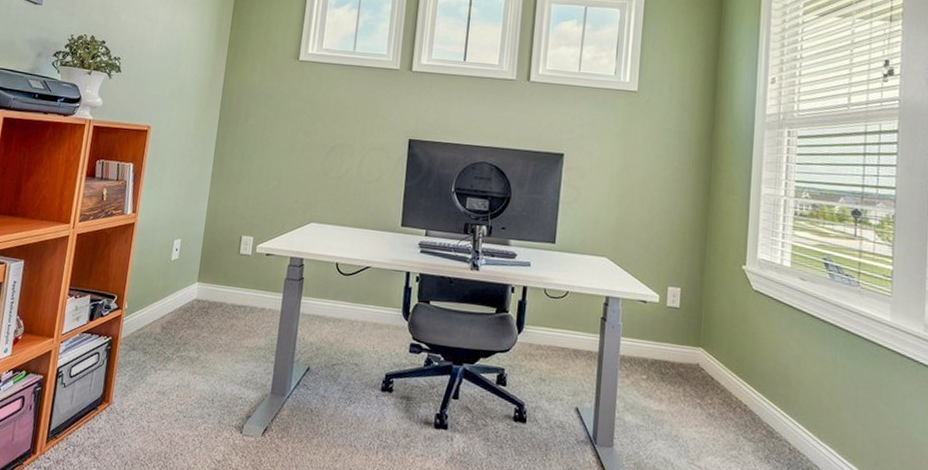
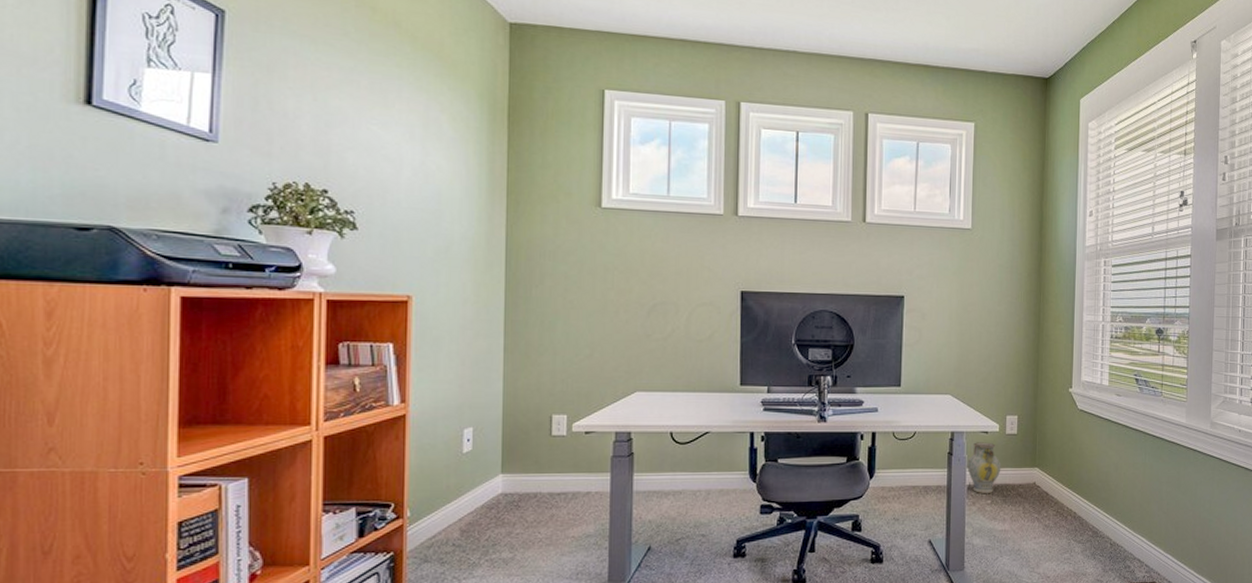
ceramic jug: none [621,310,660,369] -> present [967,442,1001,494]

